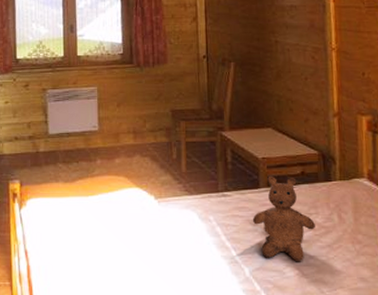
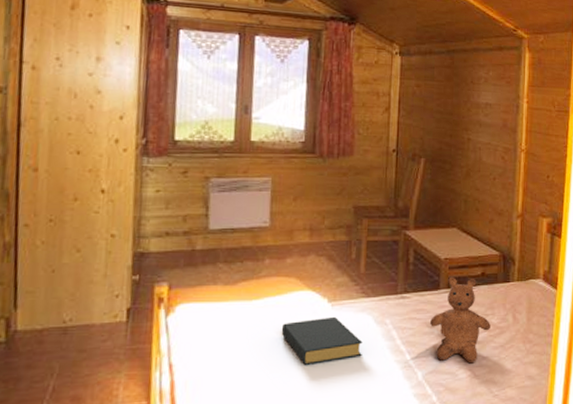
hardback book: none [115,212,190,257] -> present [281,316,363,365]

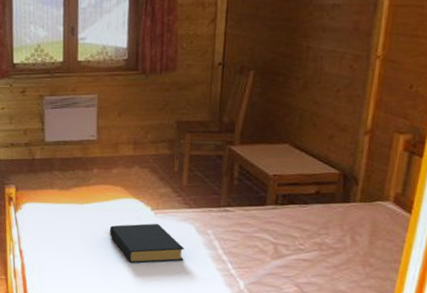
teddy bear: present [429,276,490,364] -> none [253,193,323,280]

